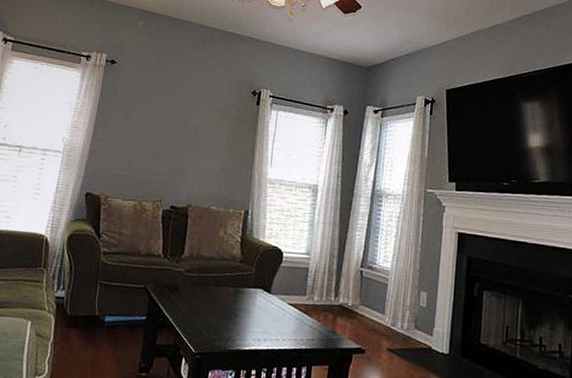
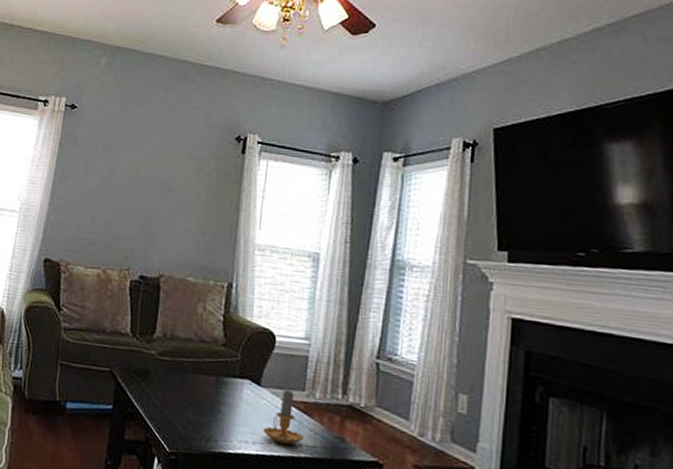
candle: none [272,294,305,339] -> present [263,388,305,445]

